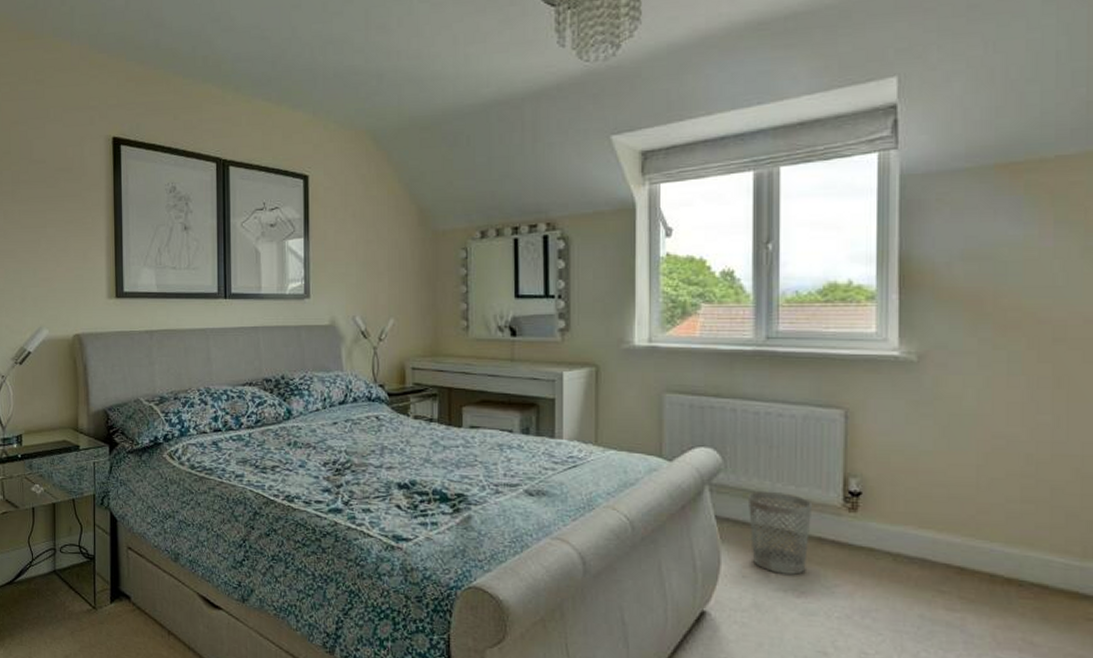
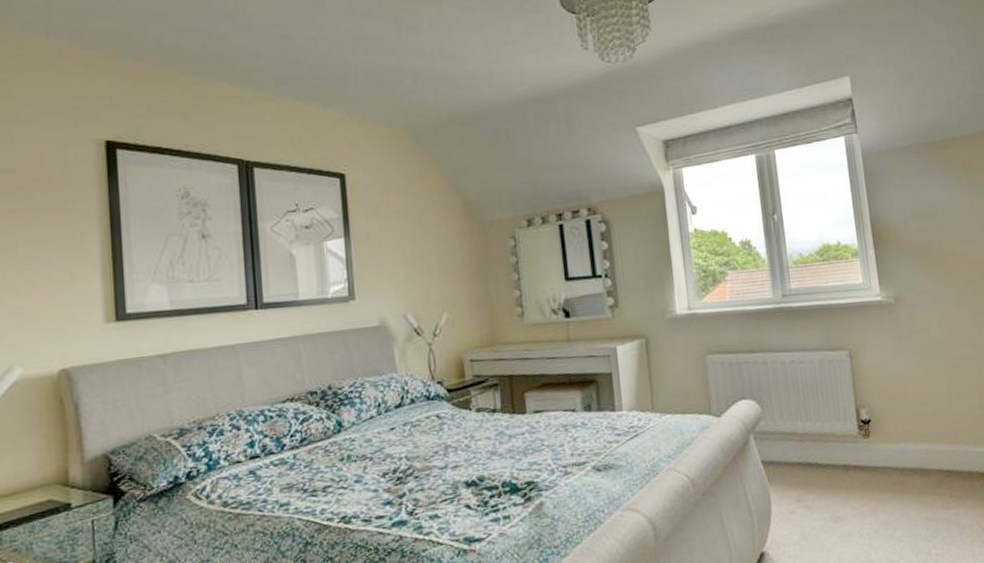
wastebasket: present [749,491,813,575] -> none [786,430,838,504]

